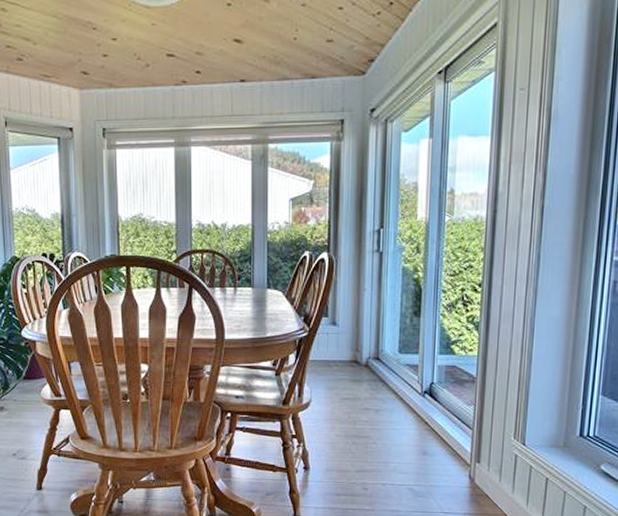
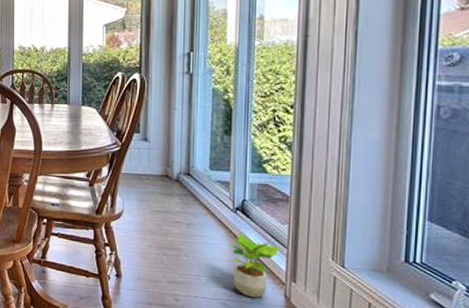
potted plant: none [414,416,467,481] -> present [227,233,281,298]

